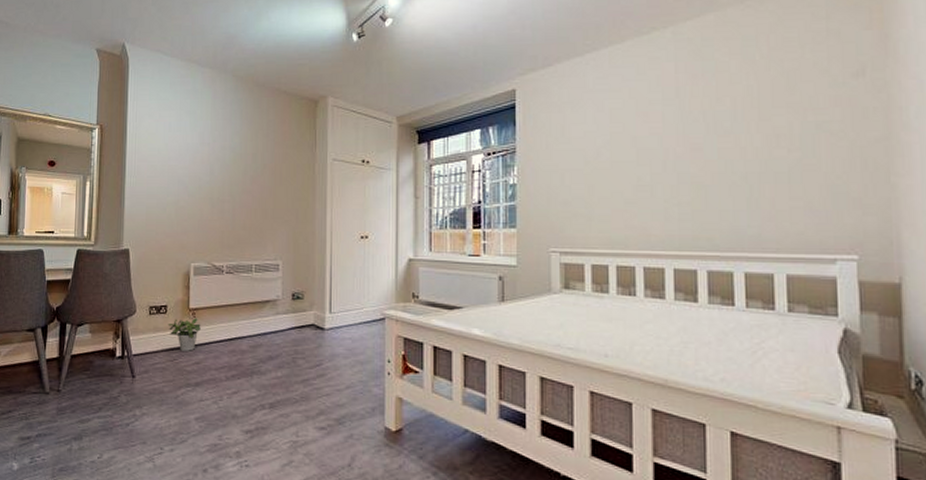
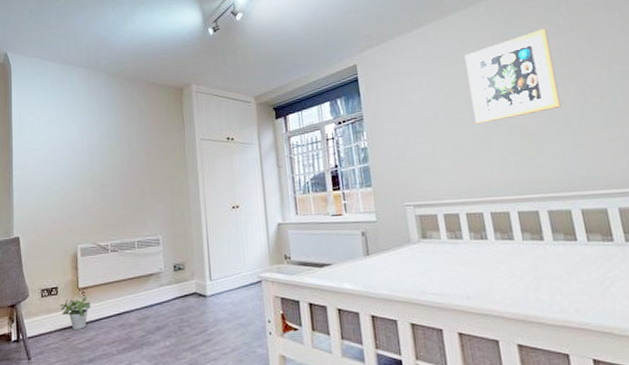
wall art: none [640,65,742,168] -> present [464,29,561,124]

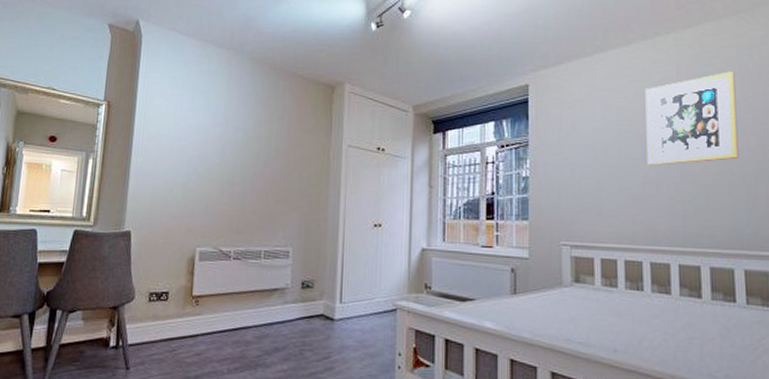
potted plant: present [59,296,91,330] -> none [168,306,204,342]

